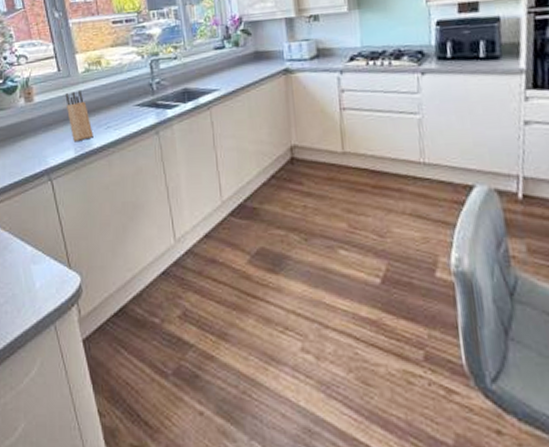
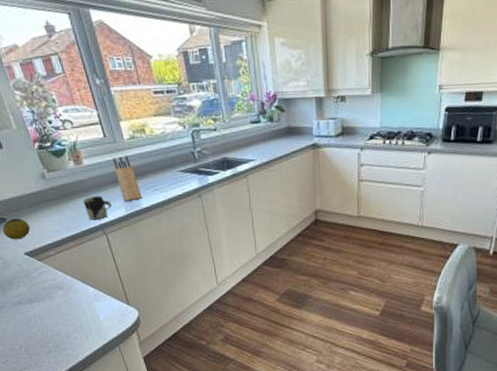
cup: none [30,135,60,164] -> present [83,195,112,220]

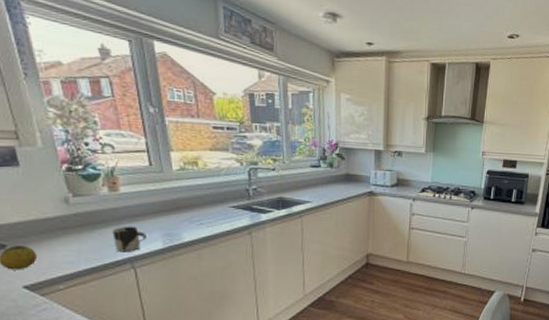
knife block: present [113,156,142,202] -> none [156,187,185,235]

